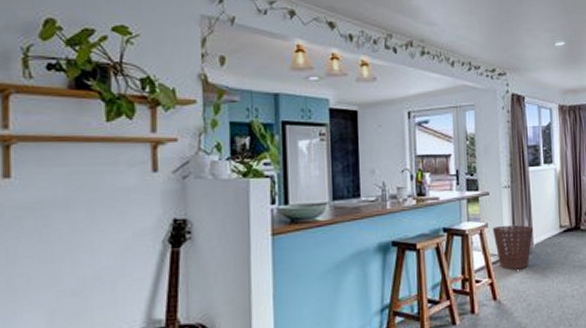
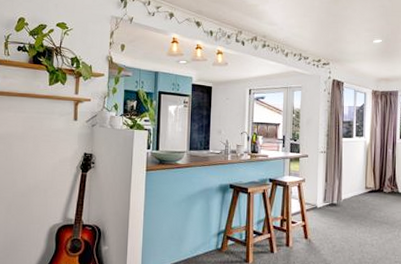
basket: present [492,225,533,270] -> none [308,181,342,218]

